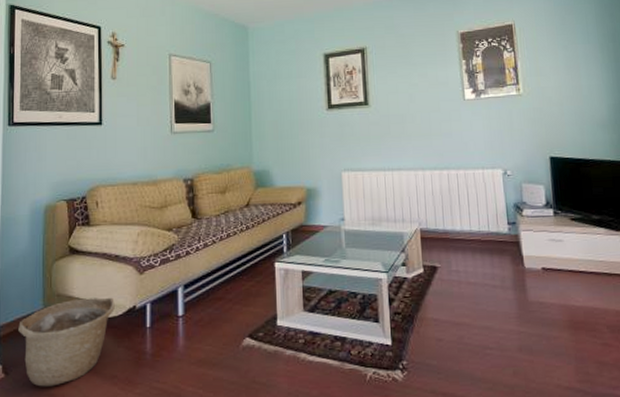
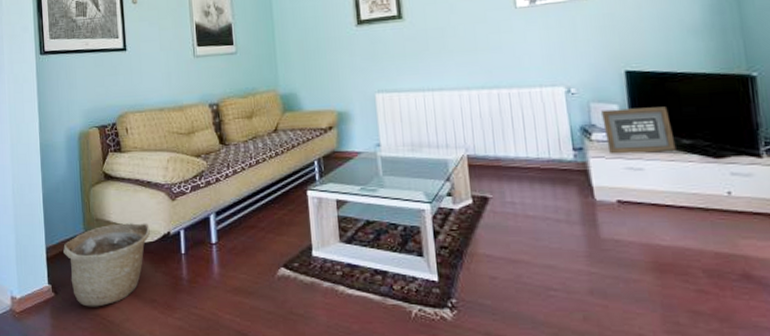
picture frame: none [531,187,588,228] -> present [601,106,677,155]

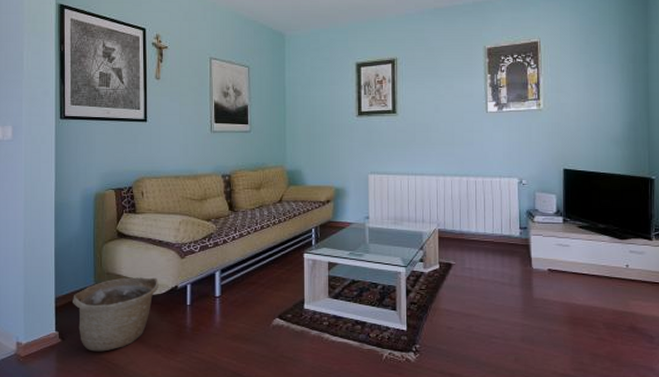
picture frame: present [601,106,677,155] -> none [543,198,594,233]

